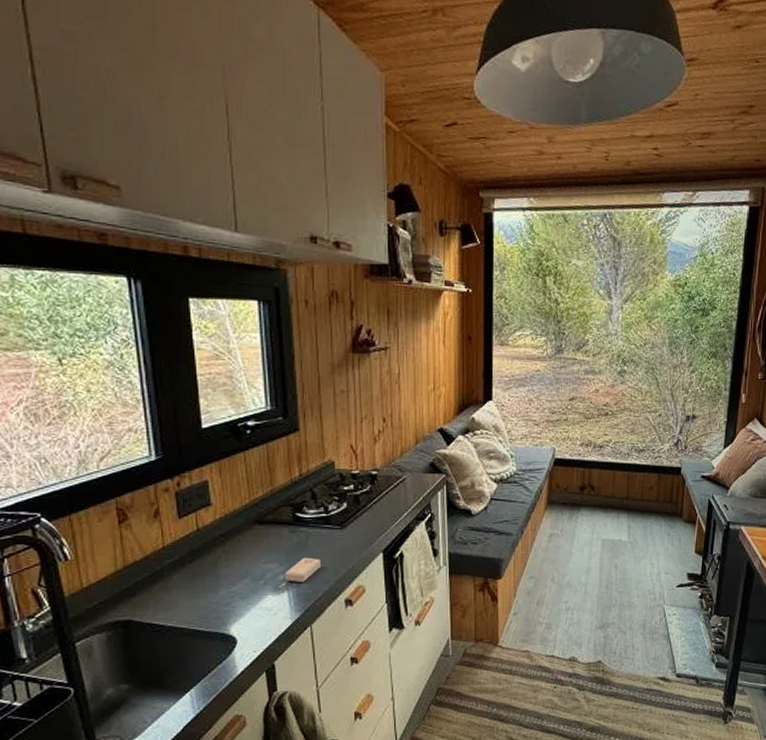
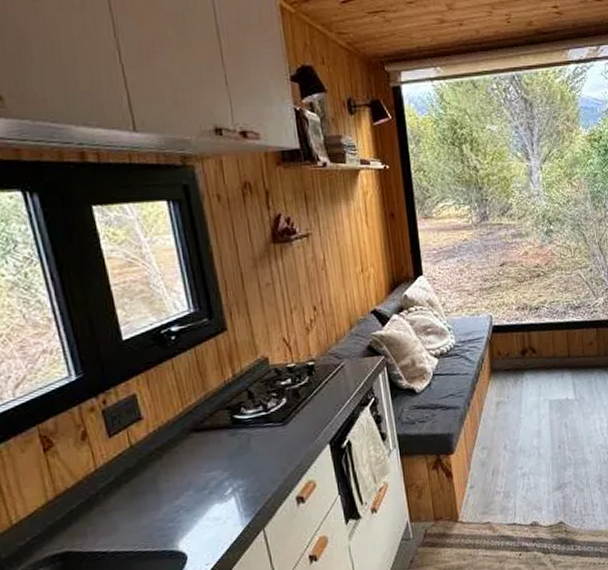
soap bar: present [285,557,322,582] -> none [230,459,268,487]

